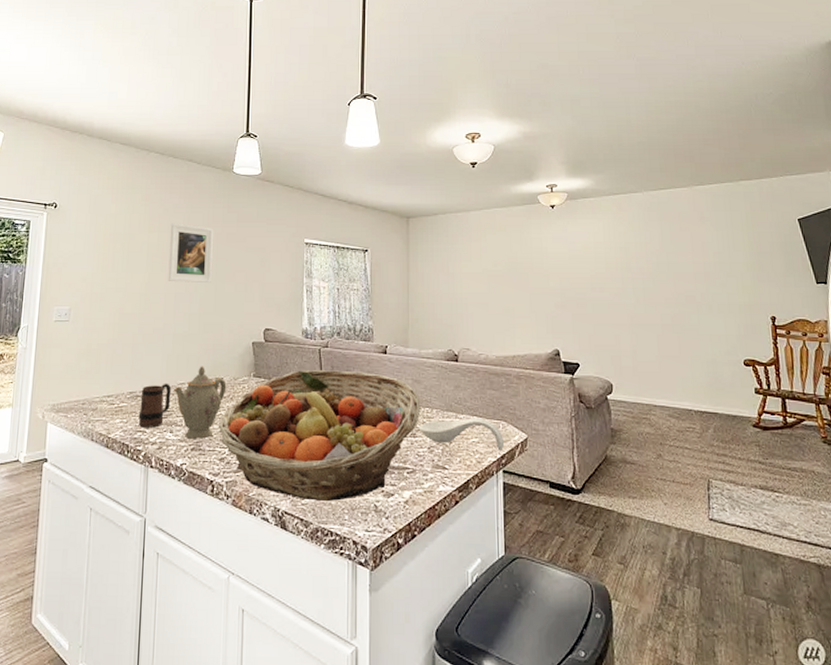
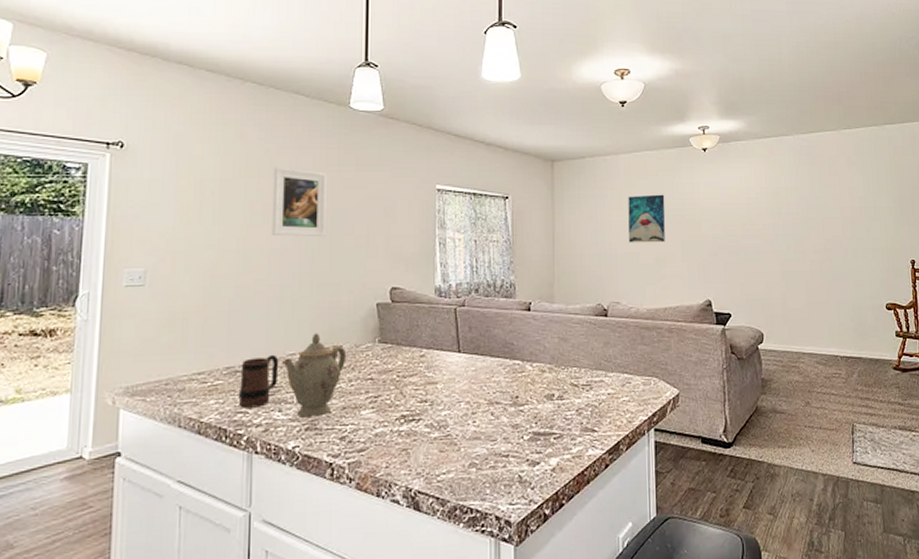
fruit basket: present [219,370,421,501] -> none [338,331,568,476]
spoon rest: present [420,418,504,451] -> none [567,375,655,409]
wall art: none [478,248,514,294] -> present [628,194,666,243]

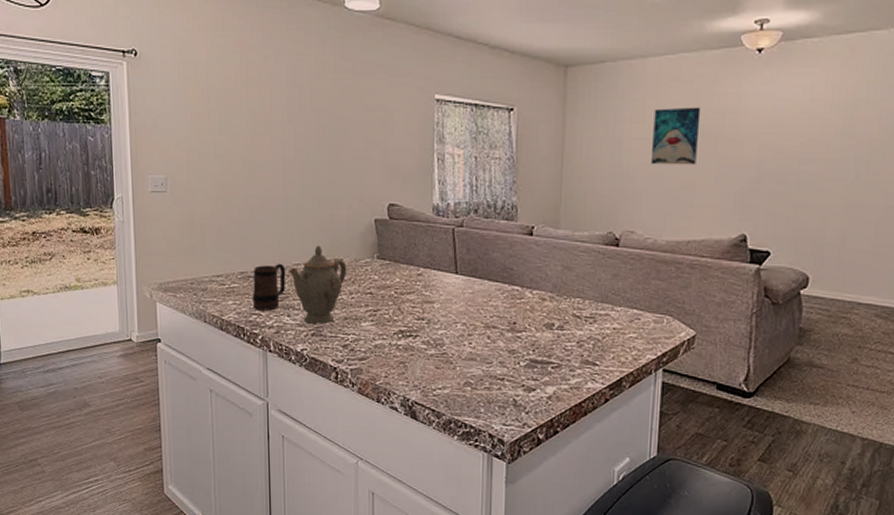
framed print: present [271,167,327,237] -> none [272,74,324,150]

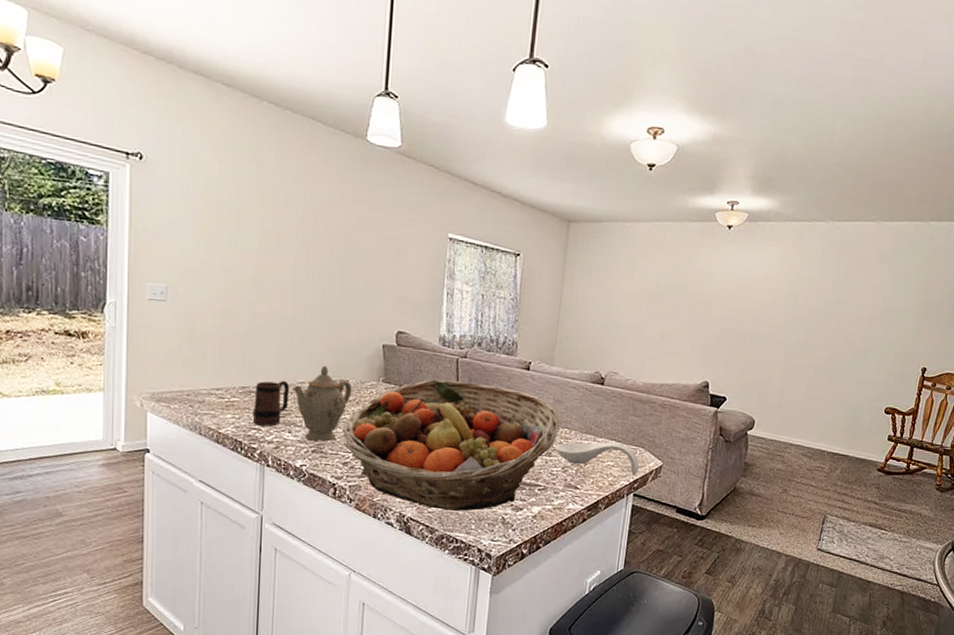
fruit basket: none [340,252,571,393] -> present [342,379,560,511]
spoon rest: none [568,311,667,348] -> present [556,442,639,476]
wall art: present [650,107,701,165] -> none [635,267,680,319]

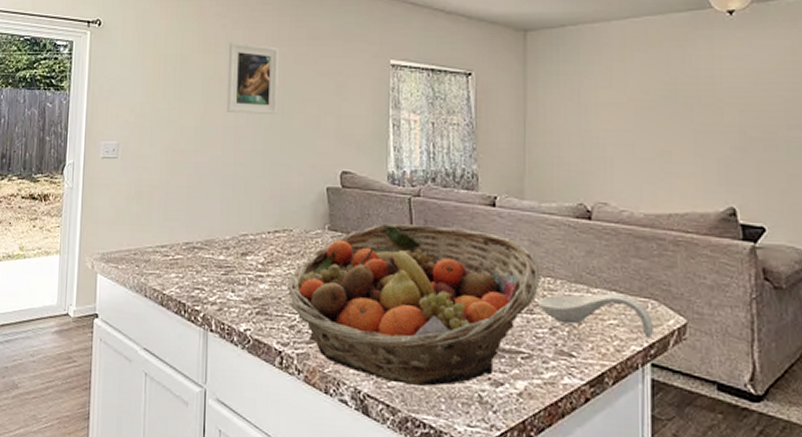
mug: present [252,380,290,427] -> none [195,233,233,286]
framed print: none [285,196,341,274] -> present [226,42,279,115]
teapot: present [291,365,352,442] -> none [234,214,297,302]

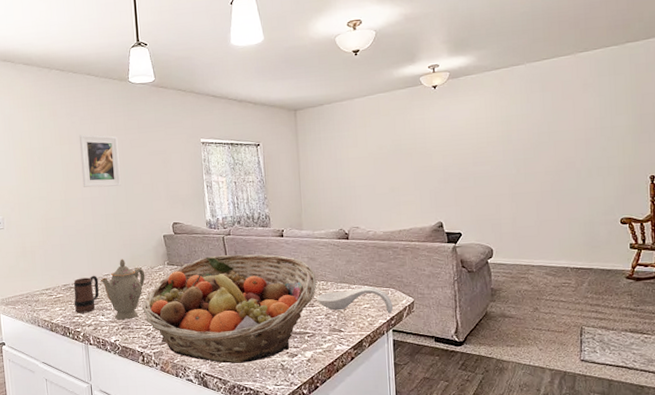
mug: none [195,233,233,286] -> present [73,275,99,313]
teapot: none [234,214,297,302] -> present [100,259,146,320]

